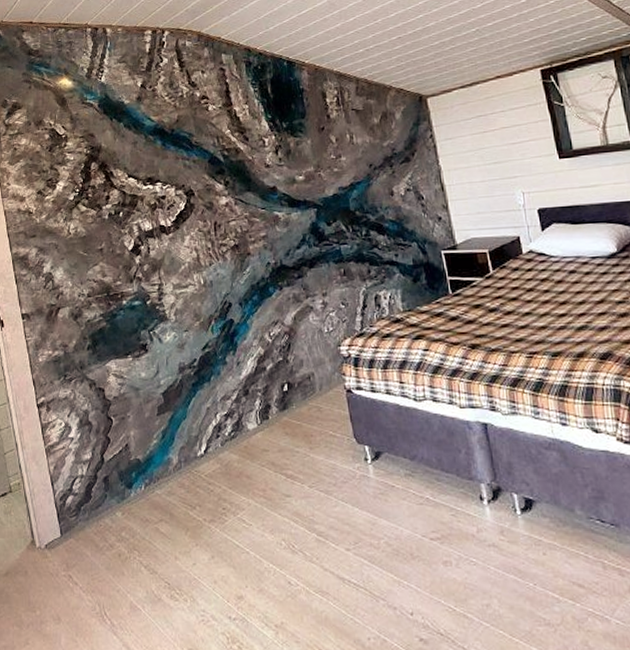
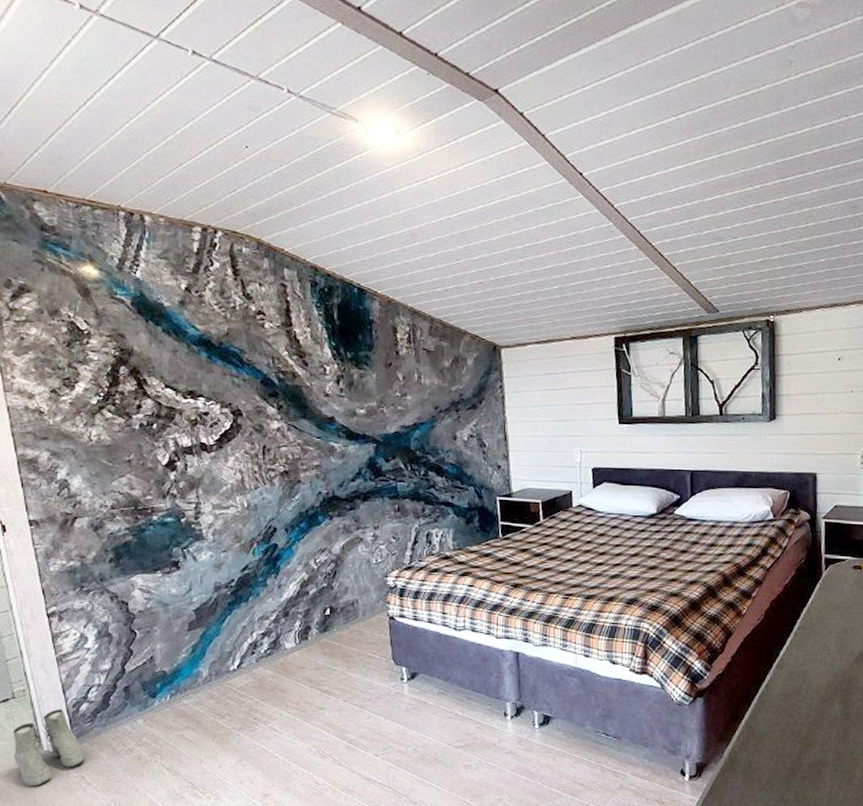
boots: none [10,502,73,587] -> present [13,709,86,787]

